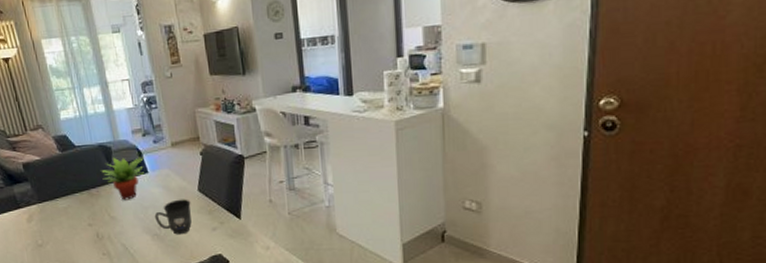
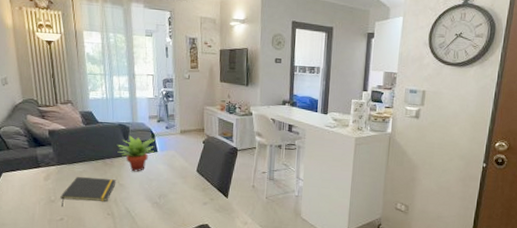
notepad: none [48,212,107,252] -> present [60,176,116,207]
mug: present [154,199,192,235] -> none [157,176,189,205]

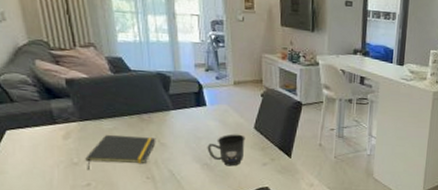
succulent plant: present [116,135,157,172] -> none [155,86,205,129]
mug: none [157,176,189,205] -> present [207,134,245,167]

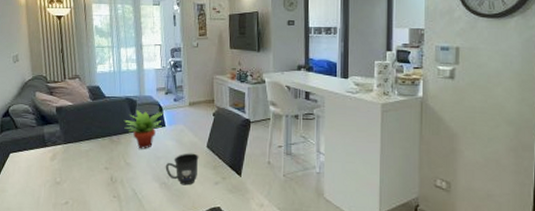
notepad: present [85,134,156,171] -> none [66,155,123,190]
succulent plant: none [155,86,205,129] -> present [123,110,165,149]

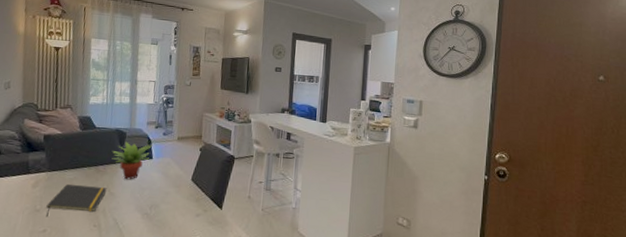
notepad: none [66,155,123,190] -> present [46,183,107,218]
mug: present [165,153,199,186] -> none [148,185,183,217]

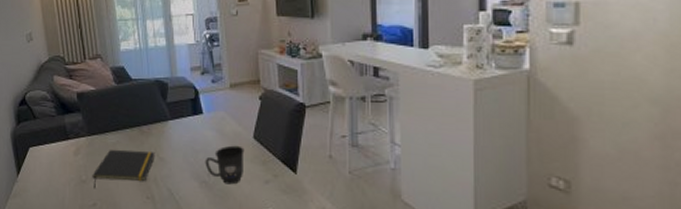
succulent plant: present [111,141,153,180] -> none [154,94,201,141]
mug: none [148,185,183,217] -> present [205,145,245,185]

